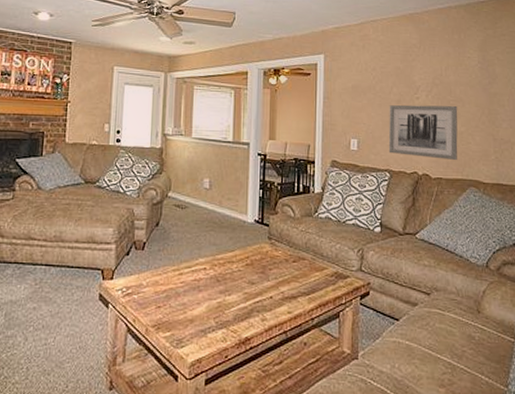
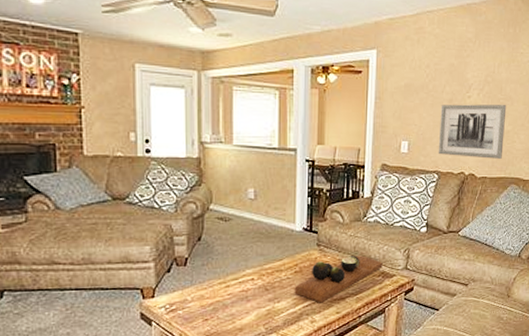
decorative tray: none [245,252,335,300] -> present [294,255,383,303]

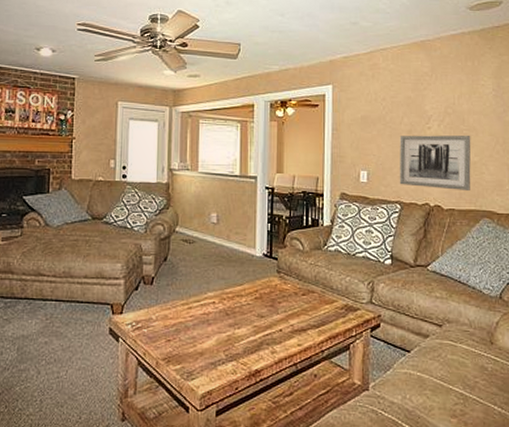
decorative tray: present [294,255,383,303] -> none [255,285,345,333]

